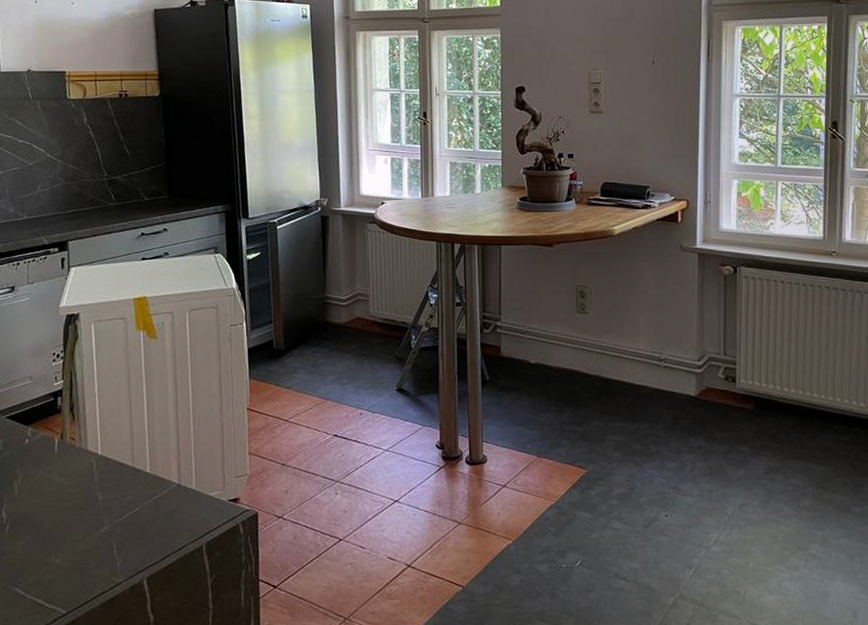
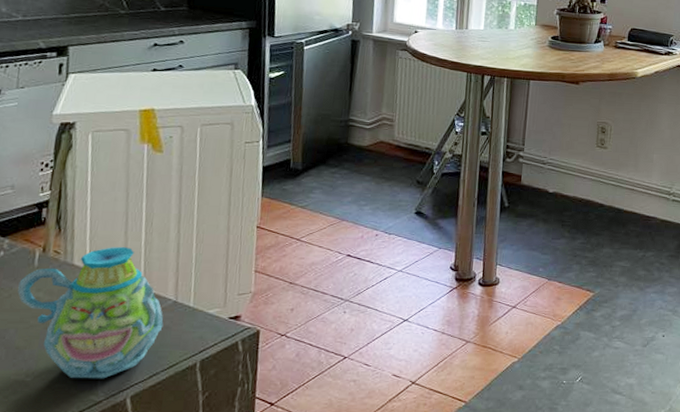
mug: none [43,431,170,561] -> present [18,246,164,379]

